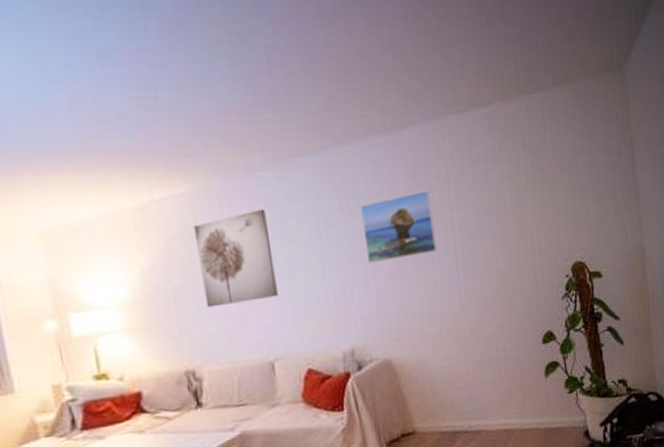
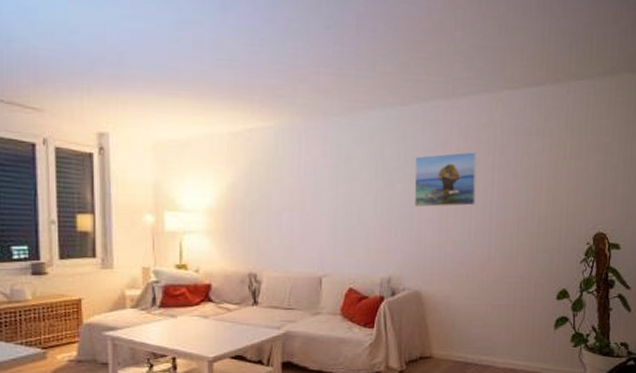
wall art: present [193,209,278,308] -> none [274,148,336,224]

